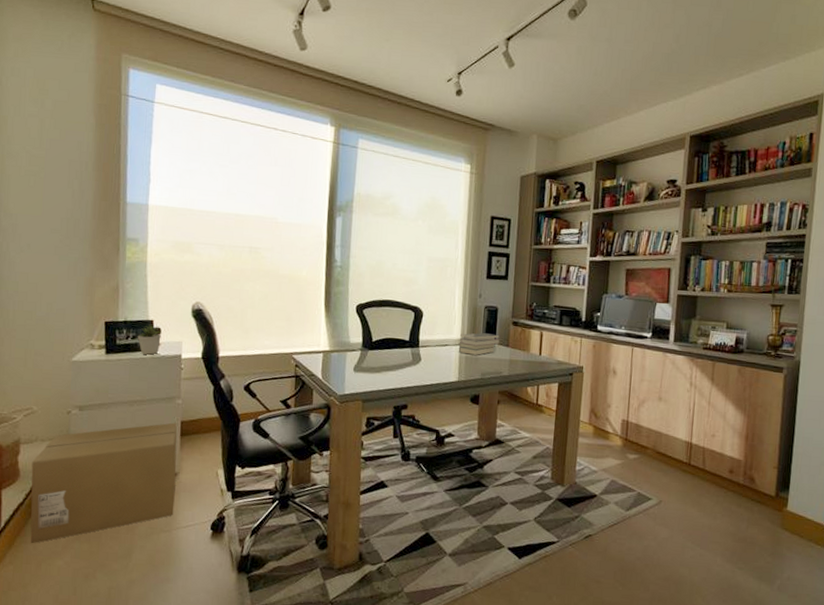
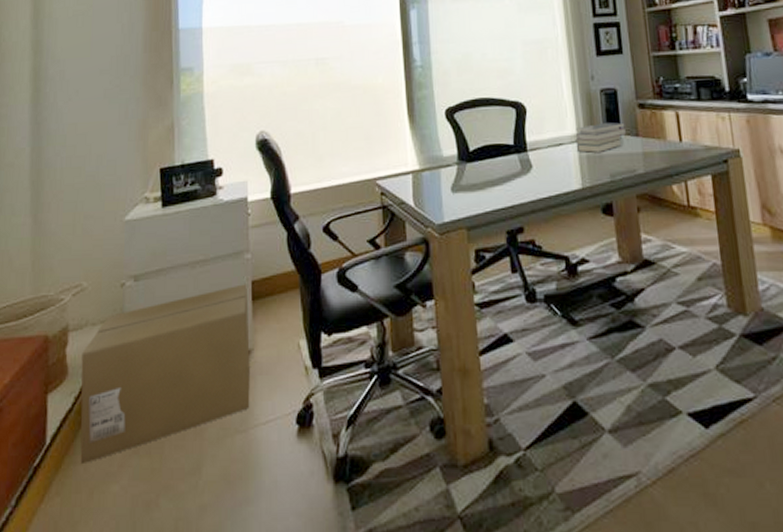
potted plant: present [137,324,161,355] -> none [196,164,223,202]

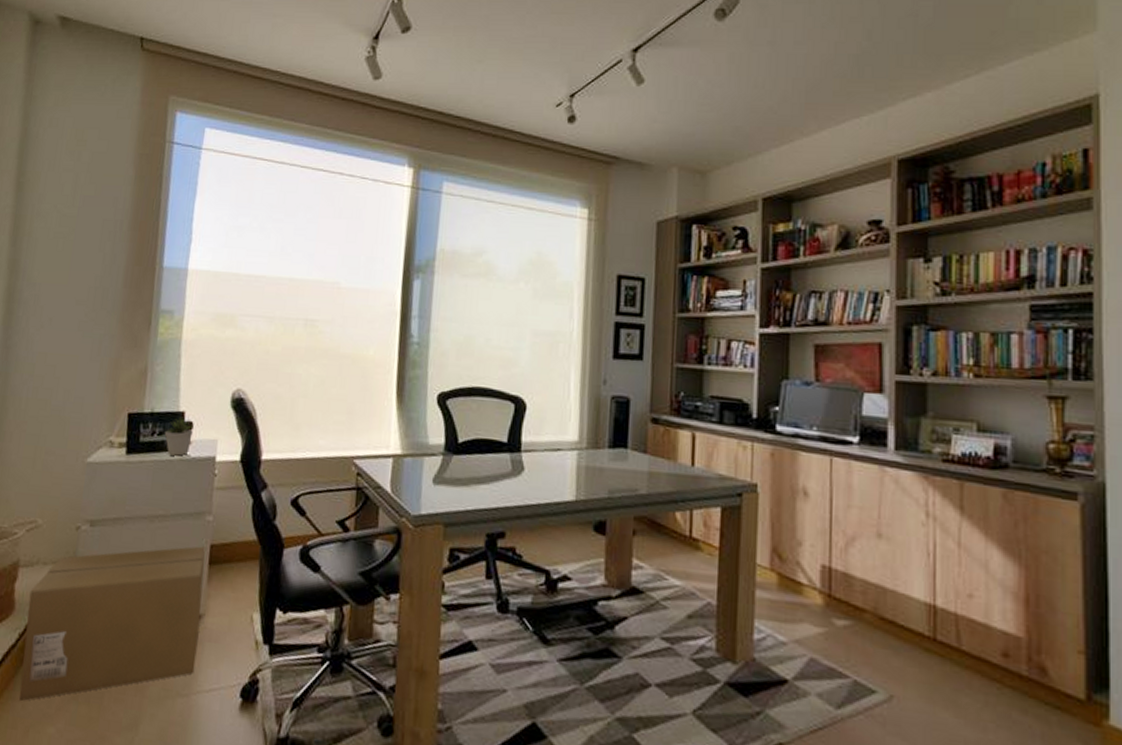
potted plant: none [196,164,223,202] -> present [164,417,193,456]
books: present [575,122,626,154] -> none [575,432,633,466]

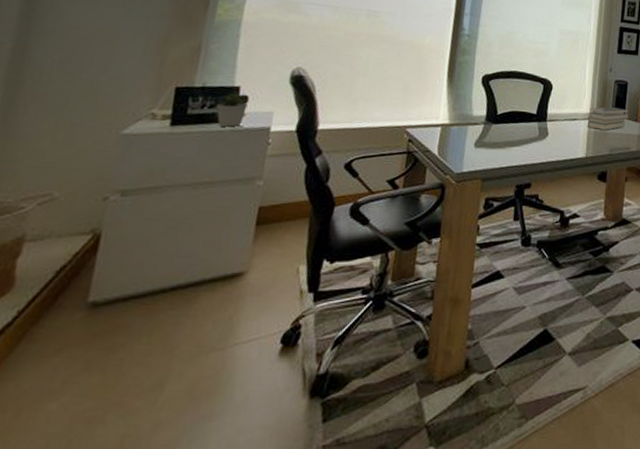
box: present [19,546,206,702] -> none [12,209,254,382]
books: none [575,432,633,466] -> present [587,106,629,131]

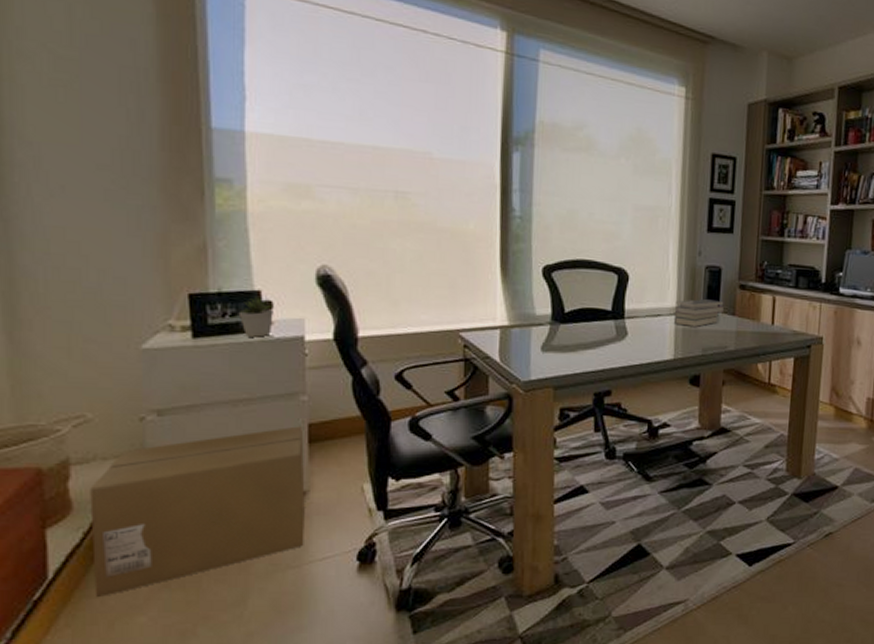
box: none [12,209,254,382] -> present [90,426,305,598]

